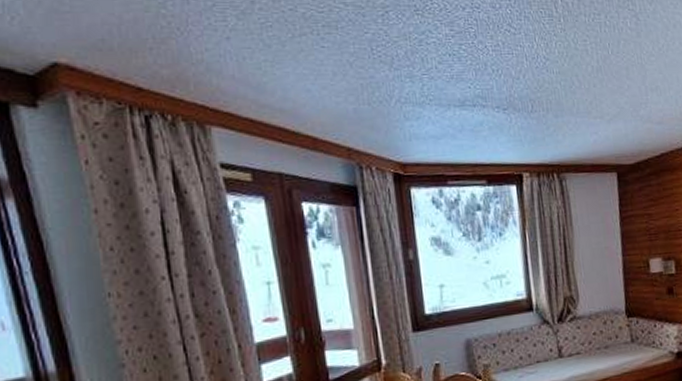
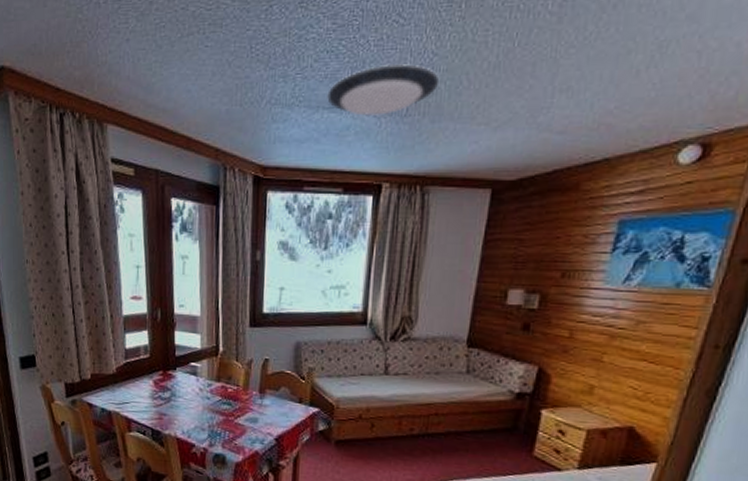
ceiling light: none [456,66,556,113] -> present [327,63,440,116]

